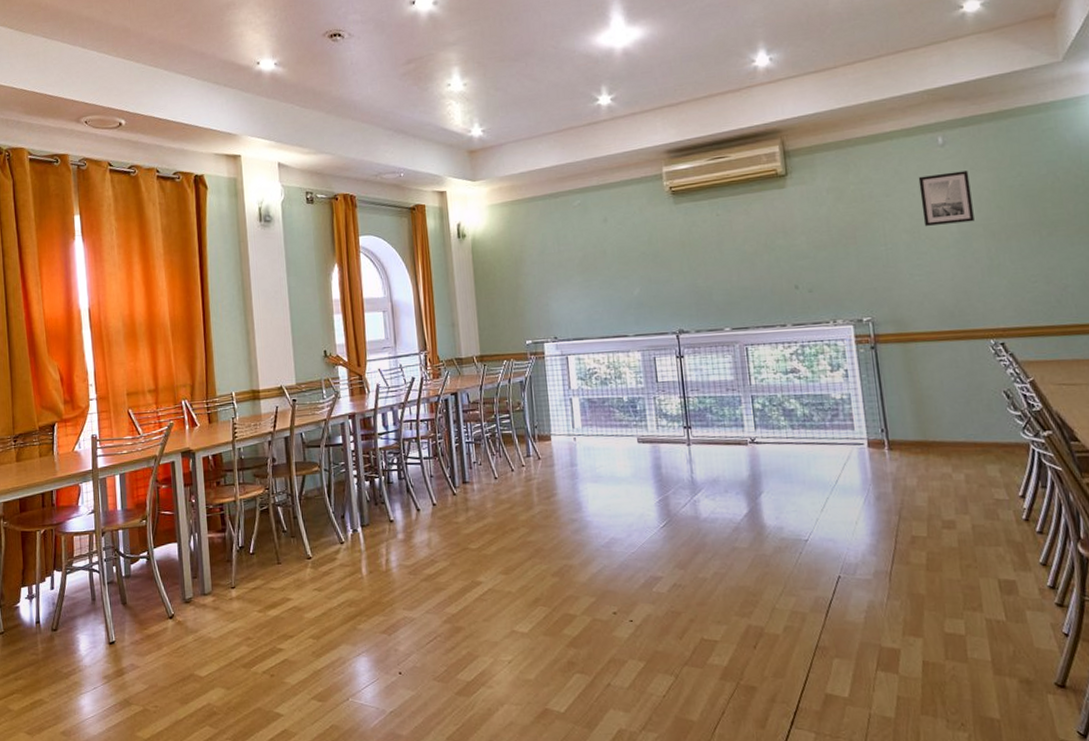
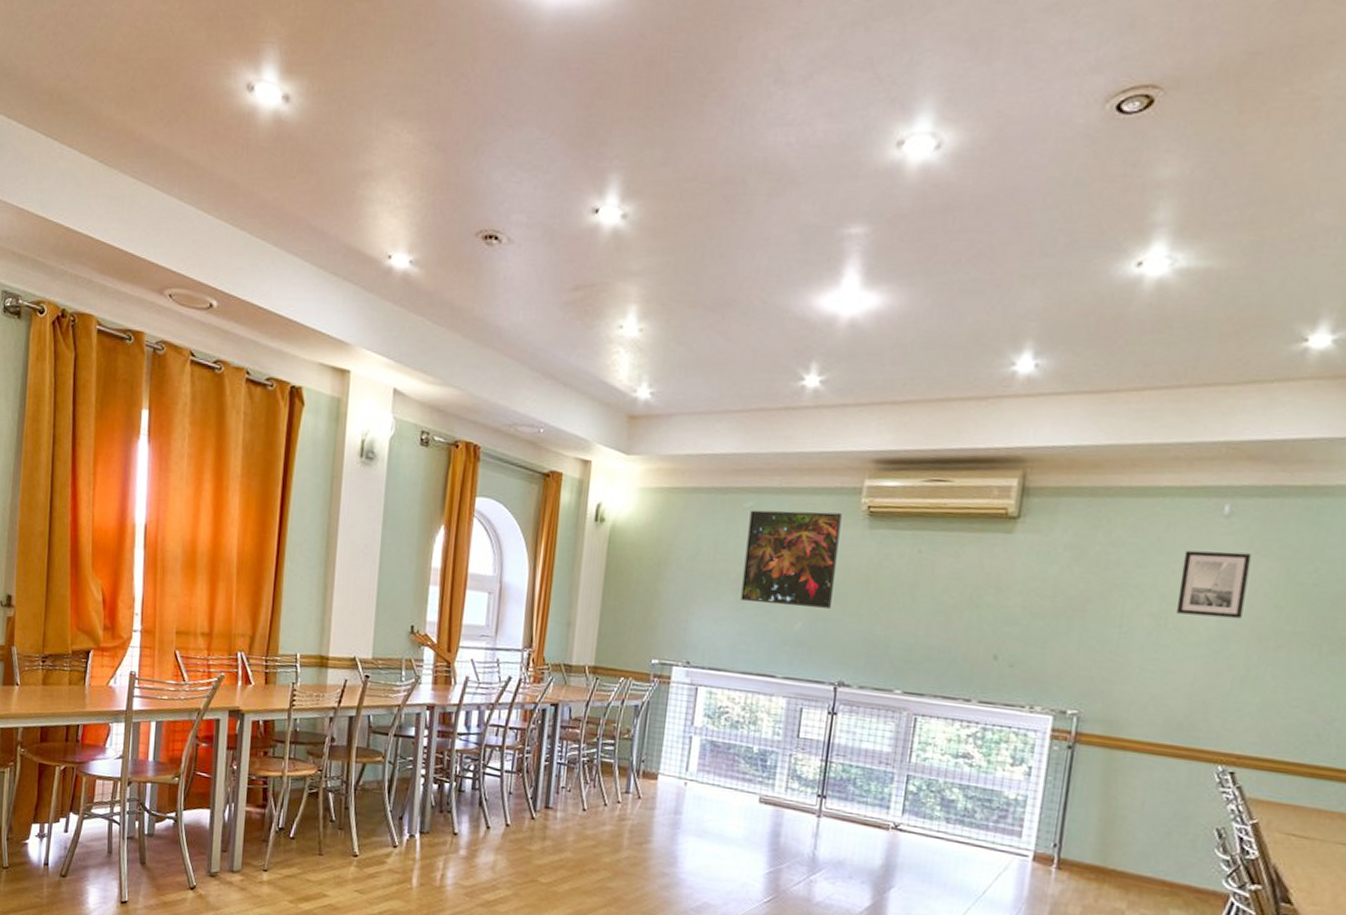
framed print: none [579,197,659,280] -> present [740,510,842,608]

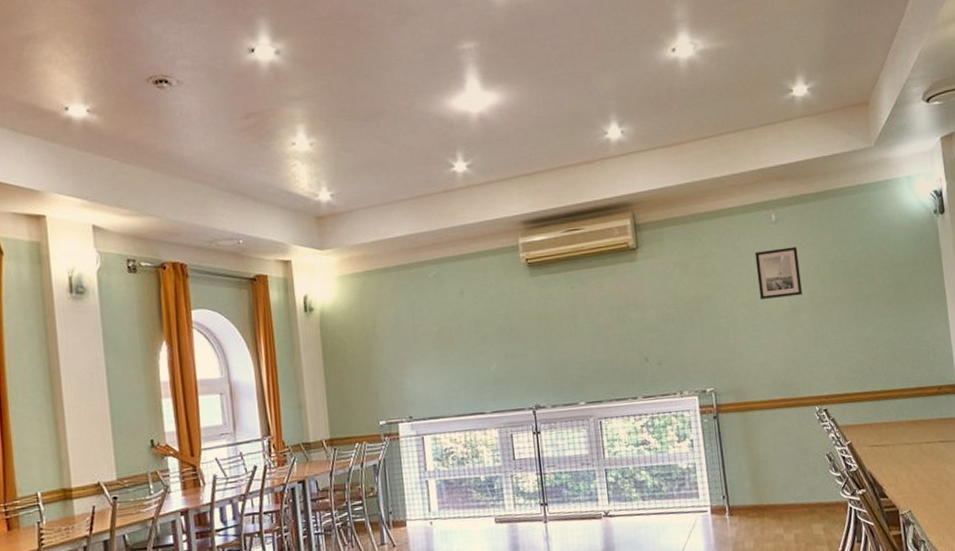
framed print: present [740,510,842,608] -> none [435,269,515,356]

